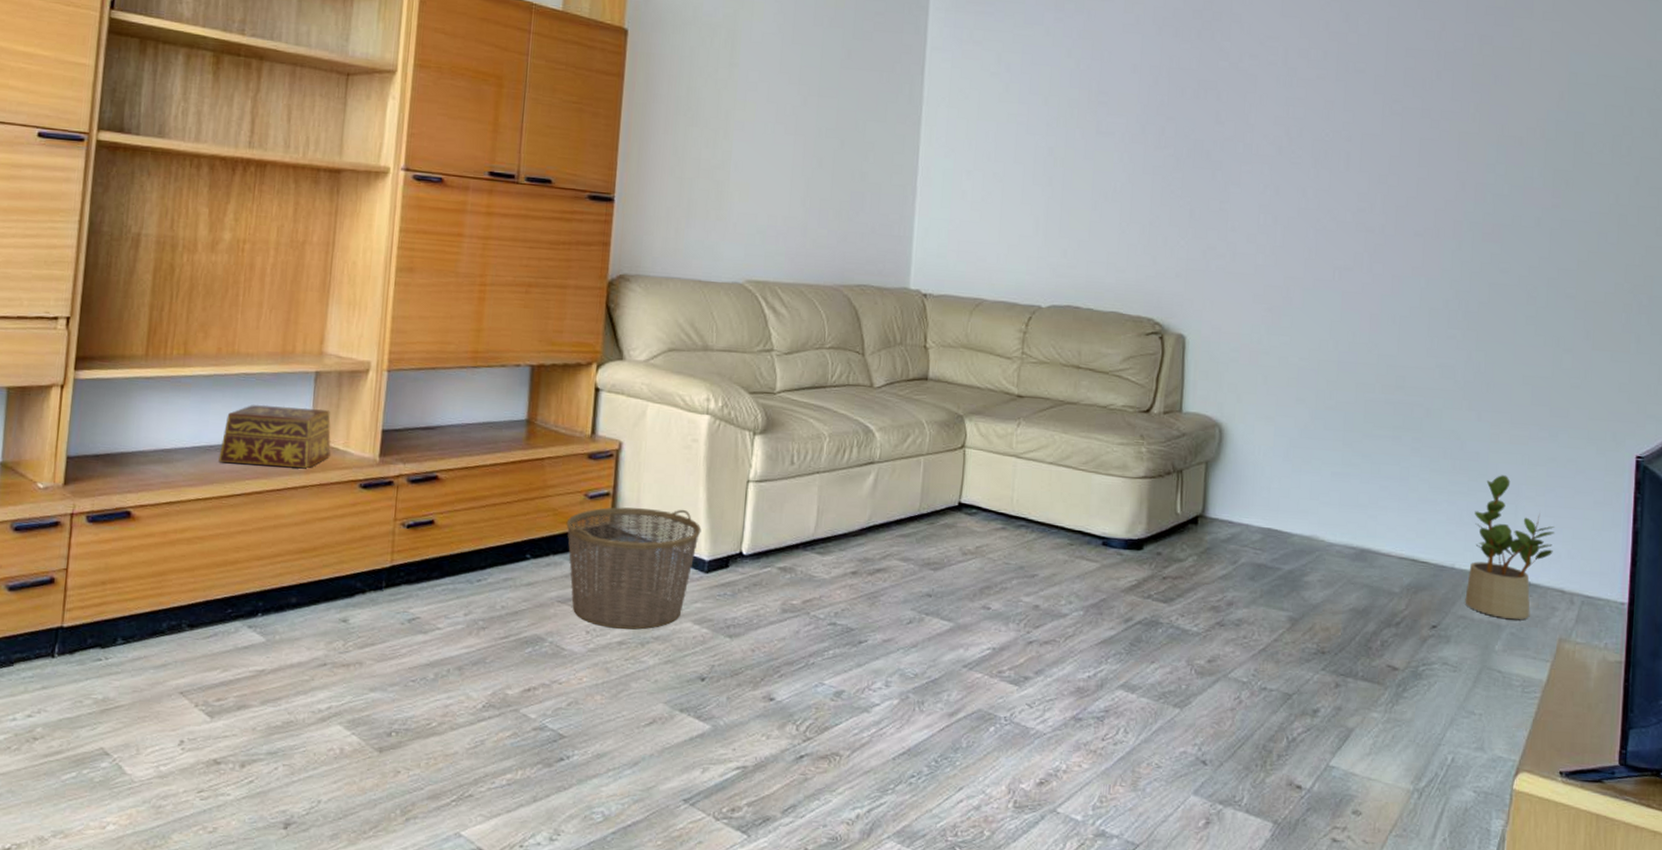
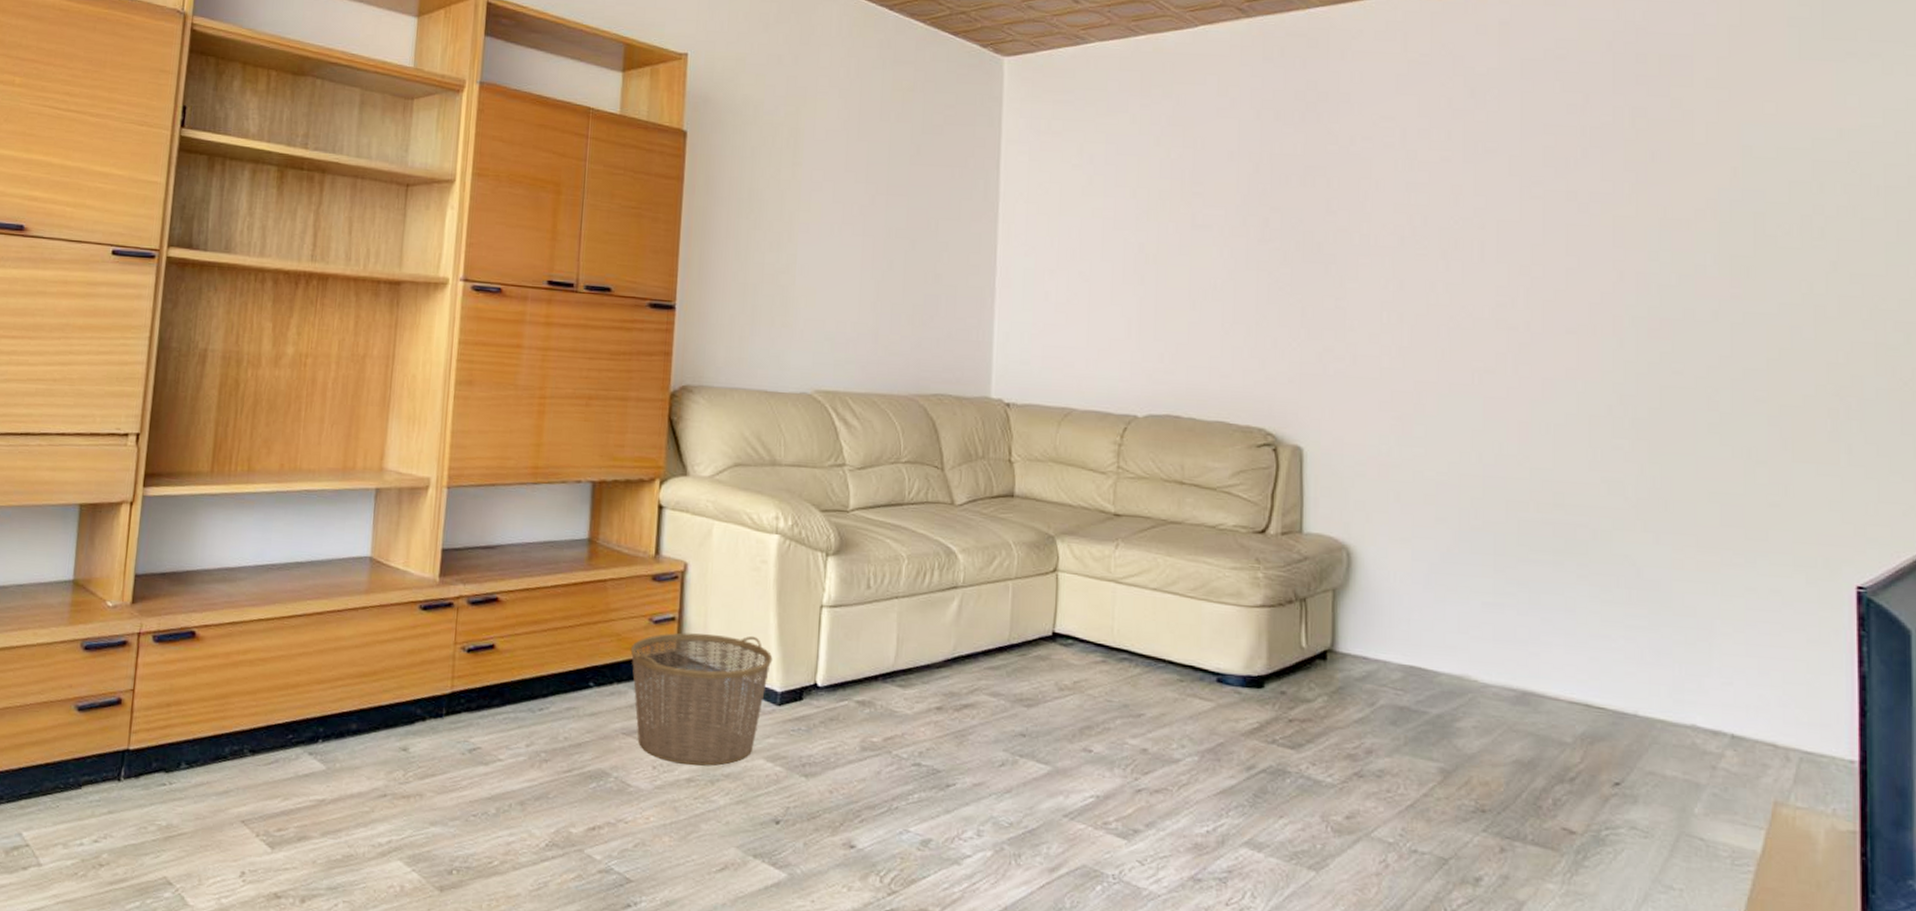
decorative box: present [219,405,331,469] -> none [281,522,391,589]
potted plant: present [1465,475,1554,620] -> none [1653,607,1759,778]

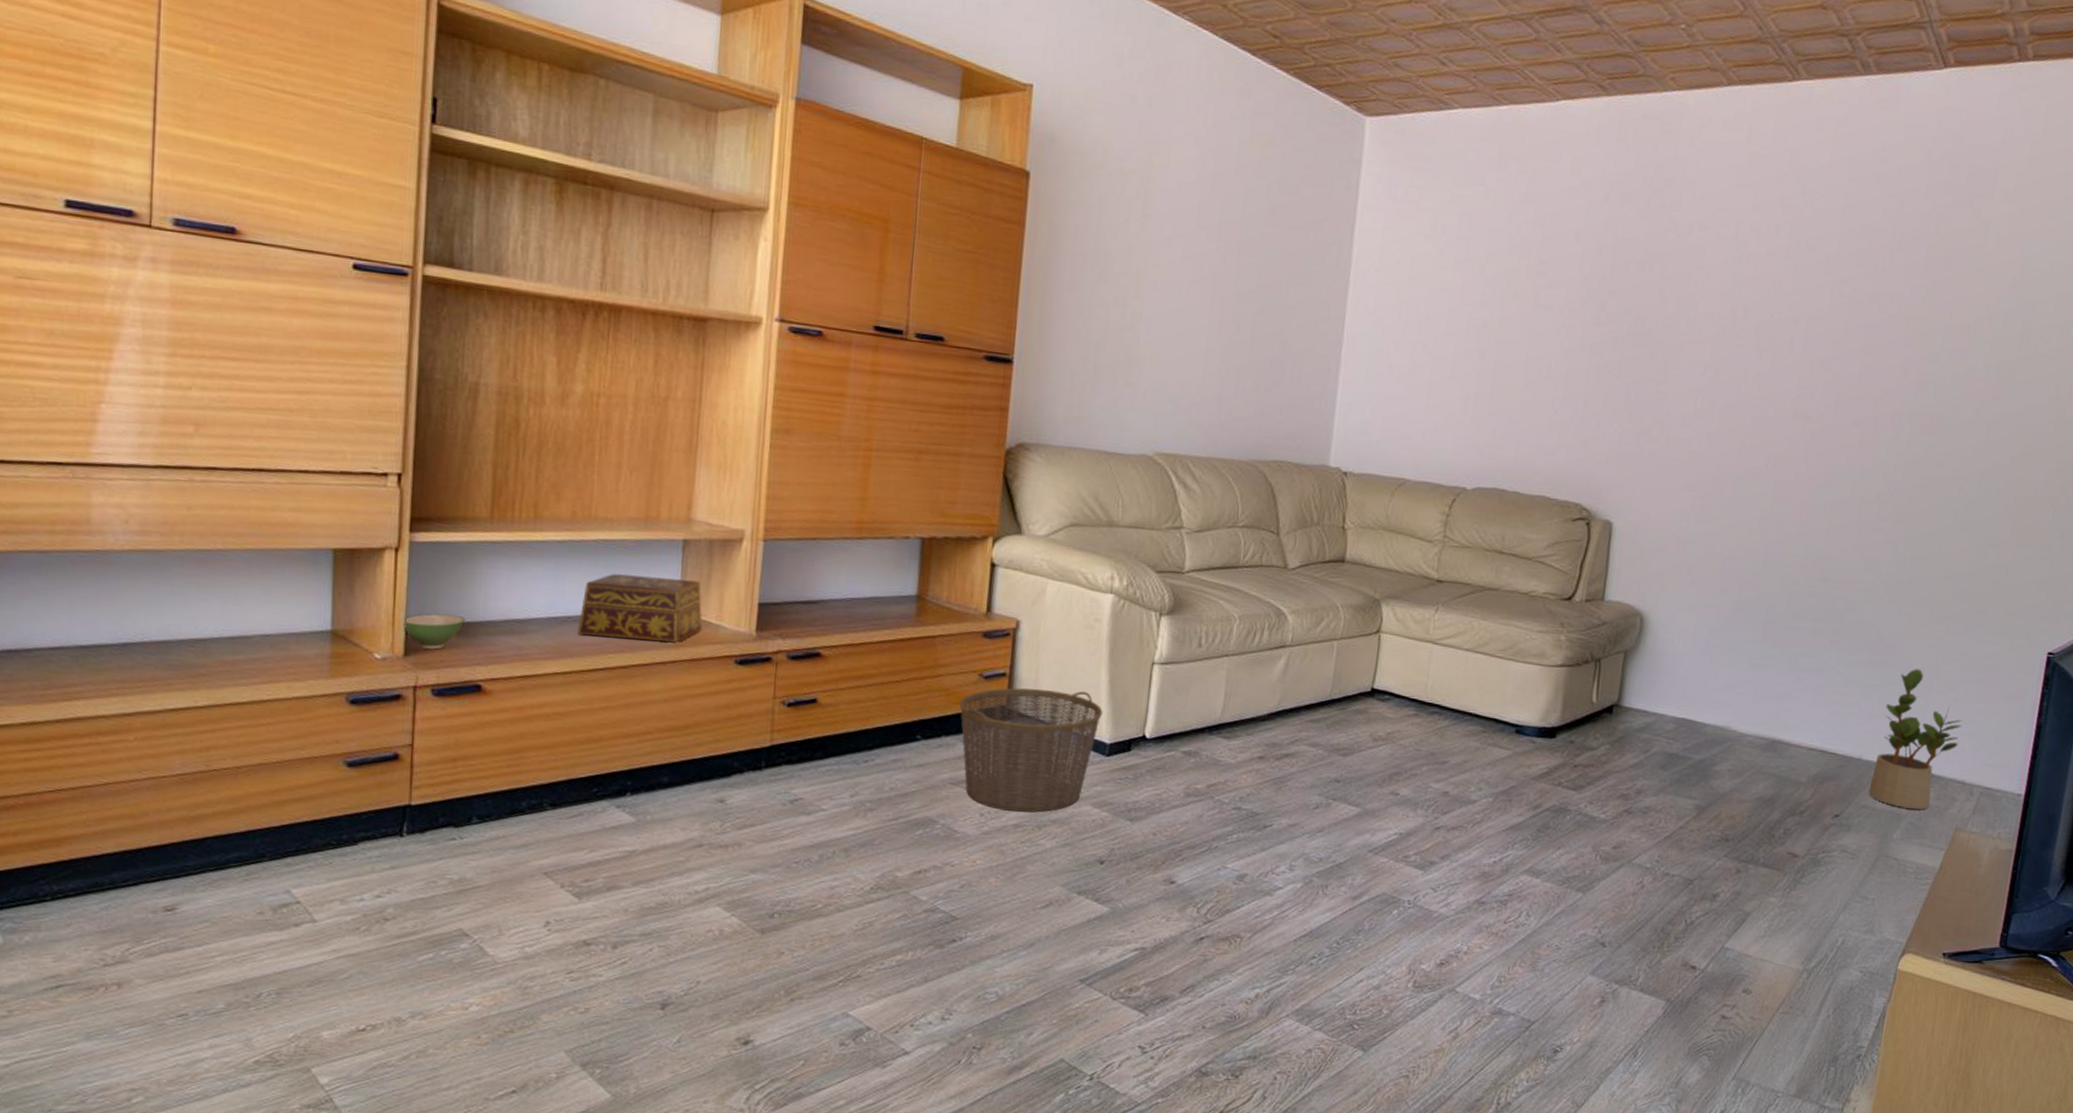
bowl: none [133,563,186,598] -> present [403,613,466,650]
decorative box: none [281,522,391,589] -> present [578,574,702,643]
potted plant: none [1653,607,1759,778] -> present [1868,669,1962,810]

